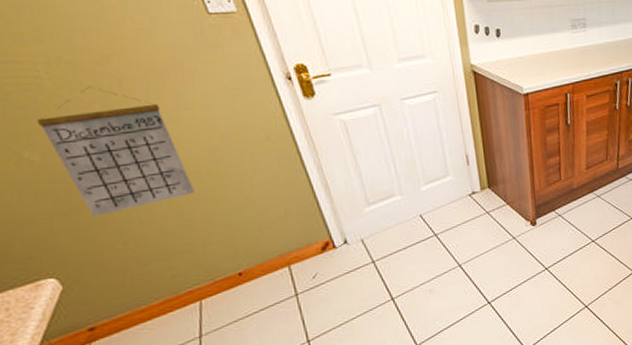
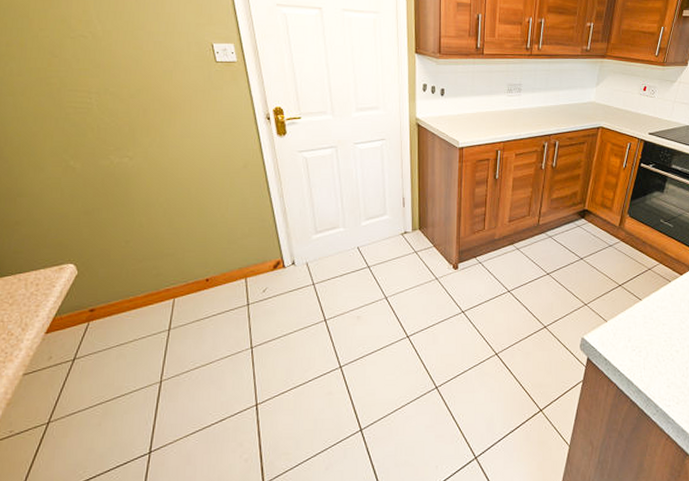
calendar: present [36,86,196,217] -> none [83,113,185,218]

